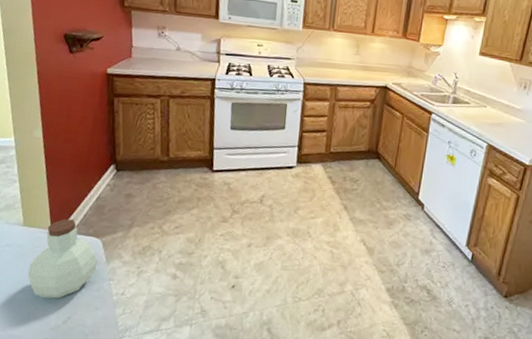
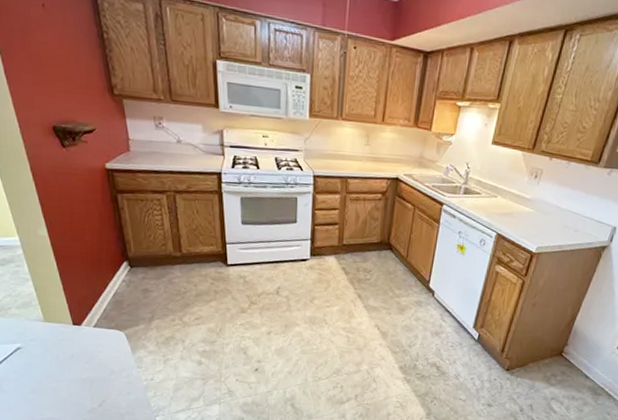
jar: present [28,219,98,299] -> none [57,314,123,386]

